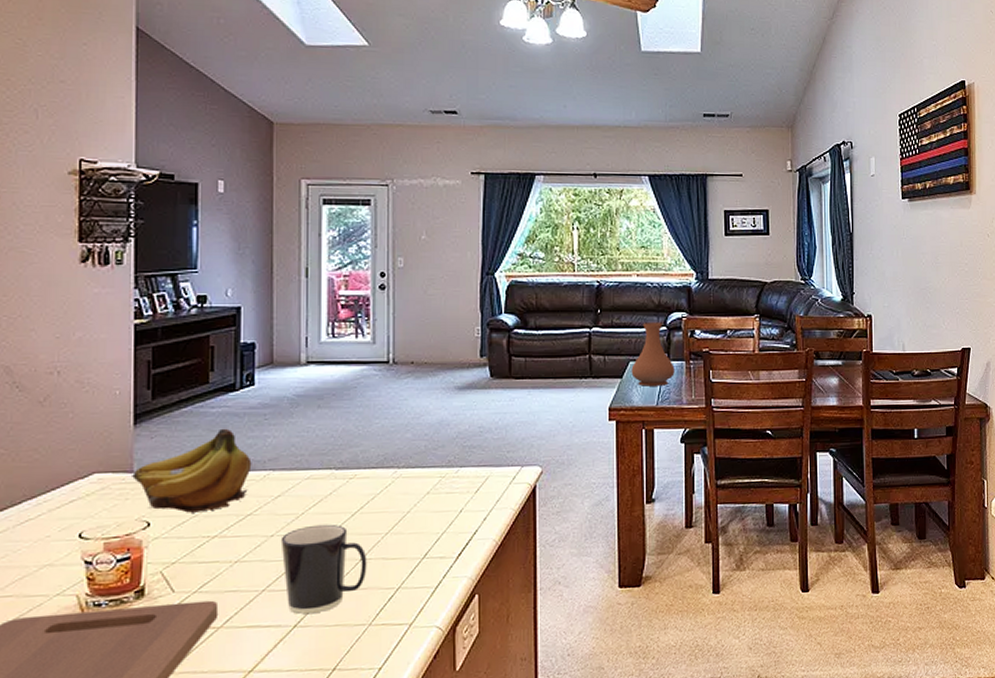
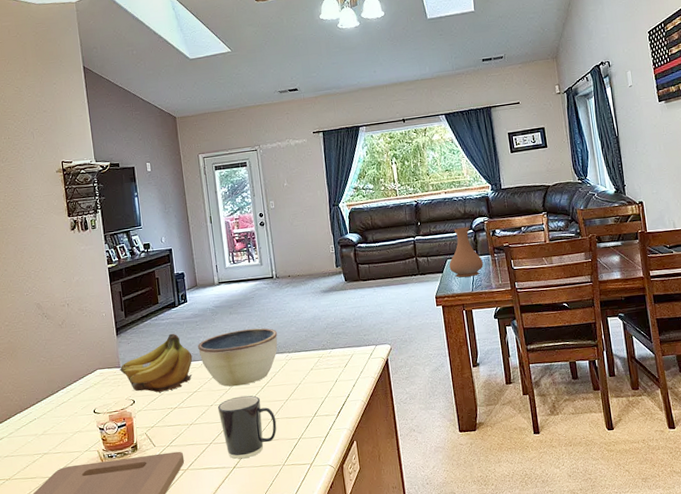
bowl: none [262,430,384,511] -> present [198,328,278,387]

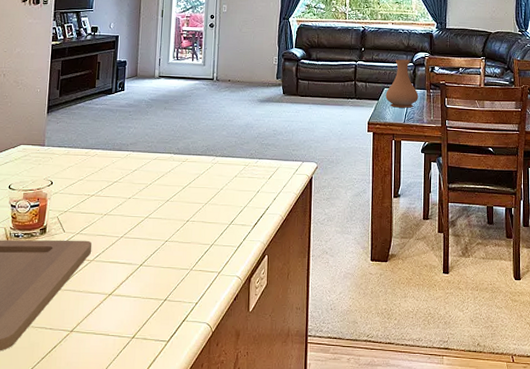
fruit: present [119,333,193,393] -> none [43,119,120,177]
bowl: present [198,328,278,387] -> none [126,126,208,183]
mug: present [217,395,277,459] -> none [135,193,192,258]

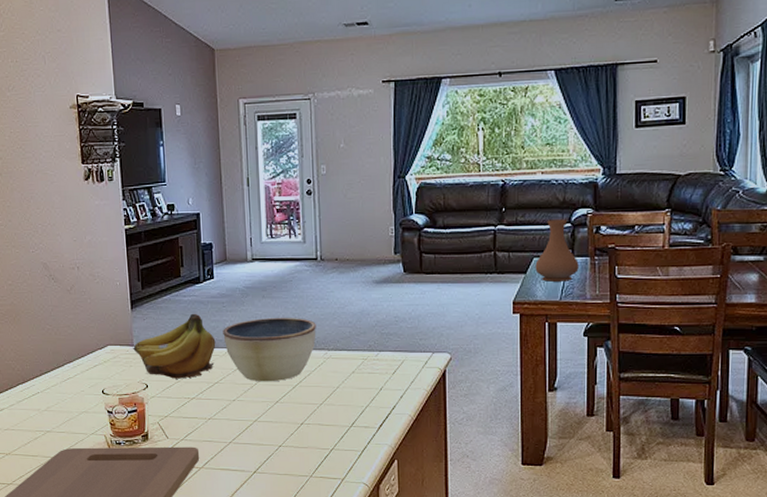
fruit: none [43,119,120,177] -> present [132,313,216,379]
bowl: none [126,126,208,183] -> present [223,317,316,382]

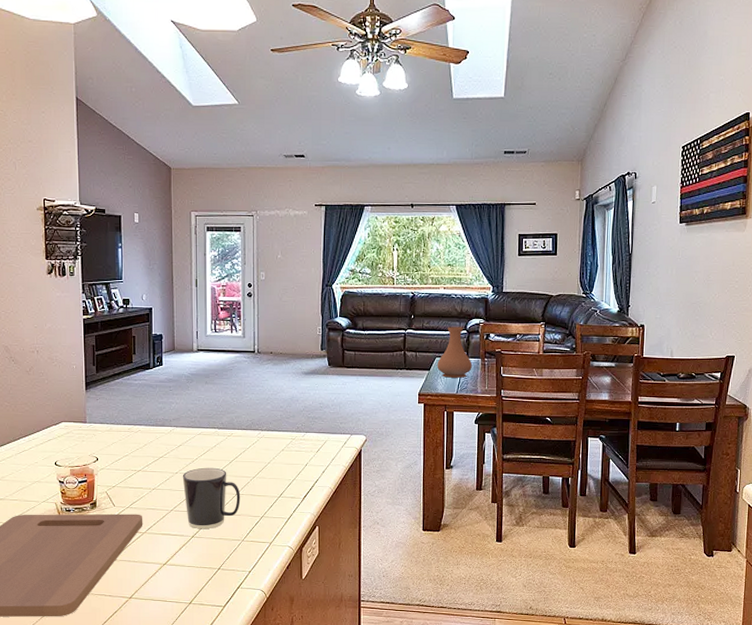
fruit: present [132,313,216,379] -> none [85,395,162,453]
bowl: present [223,317,316,382] -> none [169,401,252,457]
mug: none [240,393,307,464] -> present [182,467,241,530]

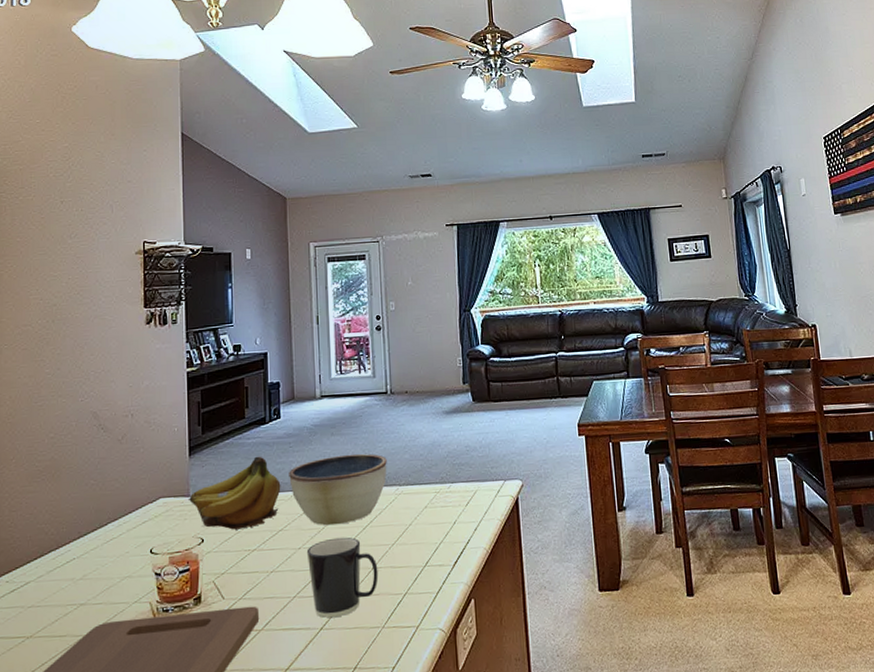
fruit: none [85,395,162,453] -> present [188,456,281,530]
bowl: none [169,401,252,457] -> present [289,454,387,526]
vase: present [437,327,472,378] -> none [595,344,635,403]

